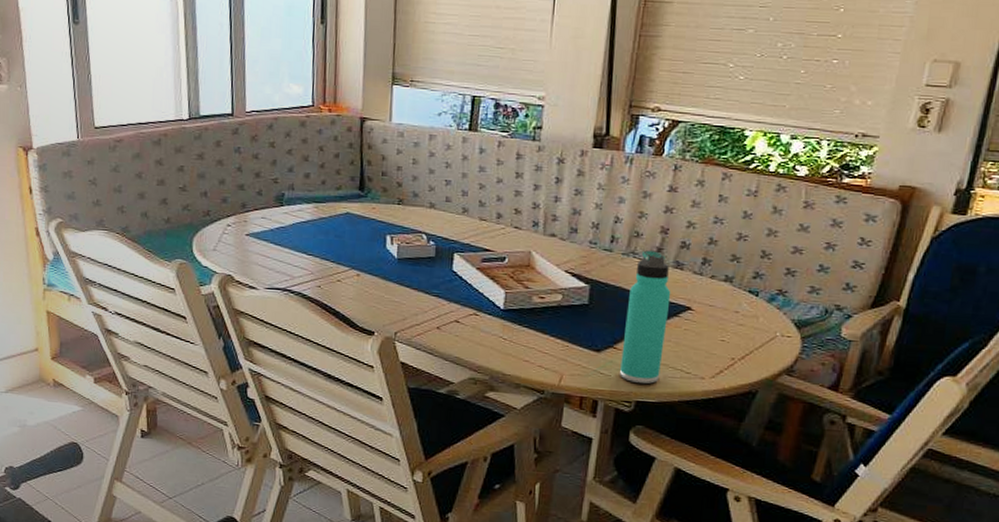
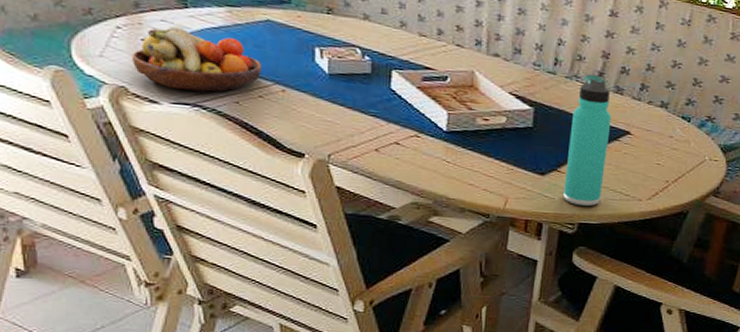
fruit bowl: none [237,222,342,278] -> present [131,26,263,92]

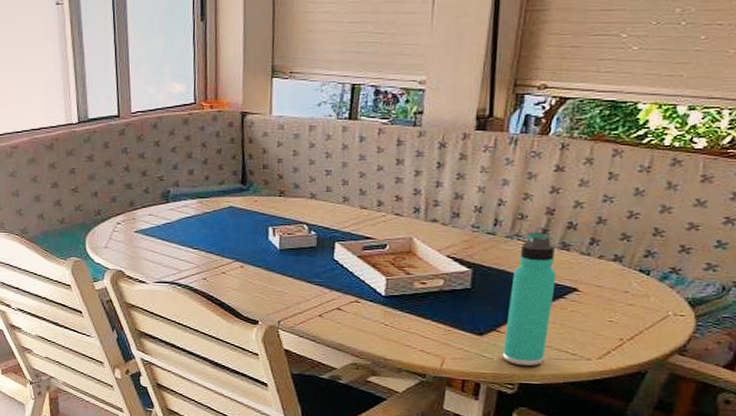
fruit bowl: present [131,26,263,92] -> none [127,219,226,271]

